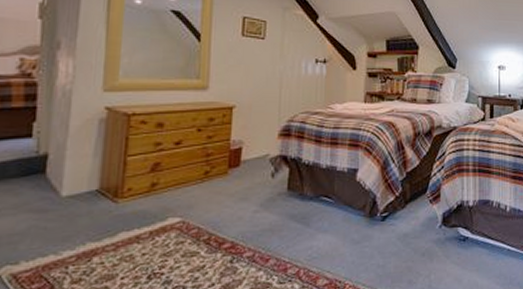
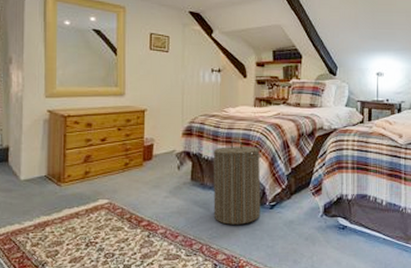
laundry hamper: none [314,139,372,242] -> present [213,138,261,225]

